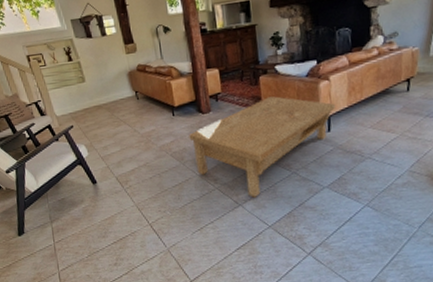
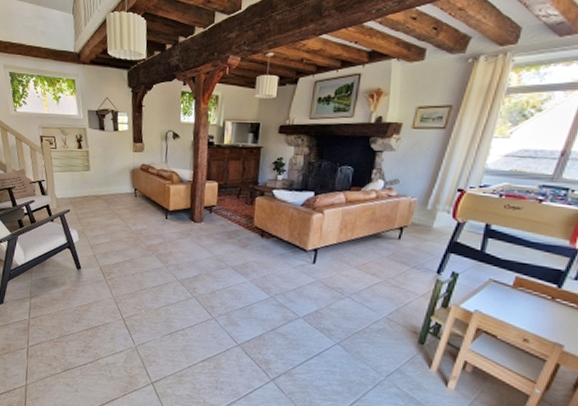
coffee table: present [189,96,335,197] -> none [177,218,324,314]

